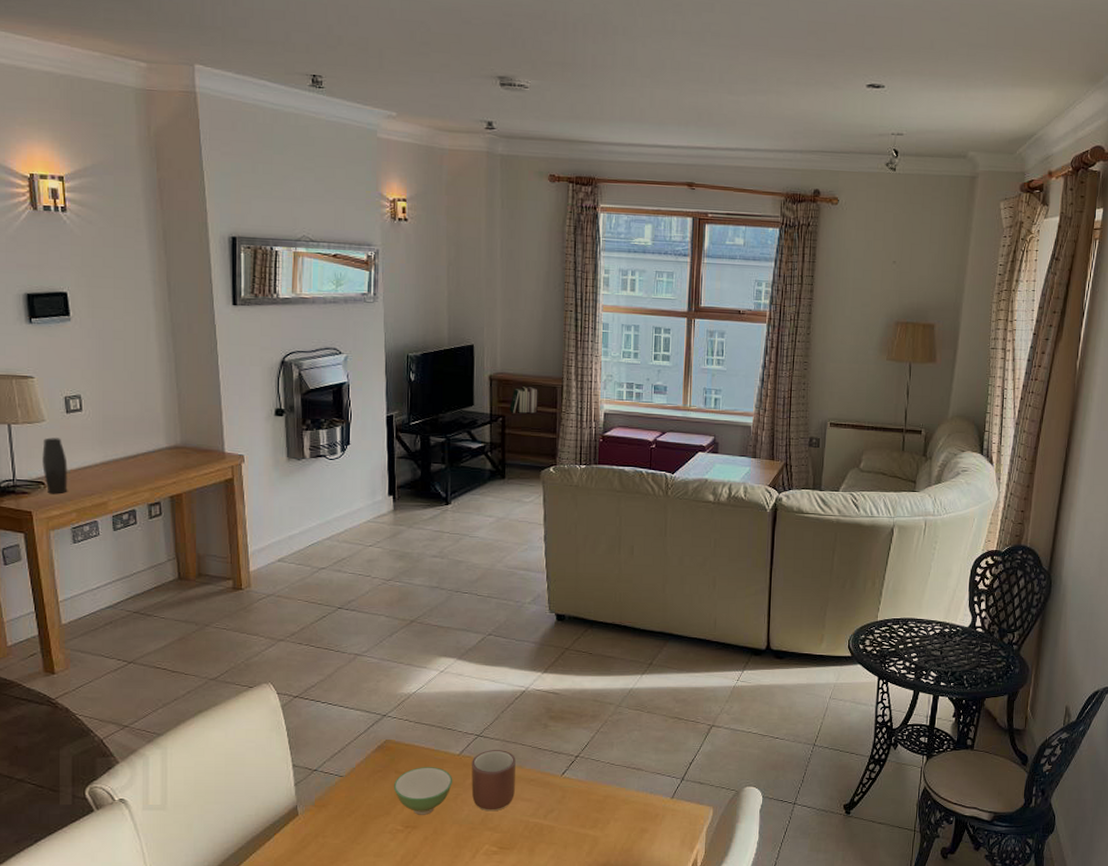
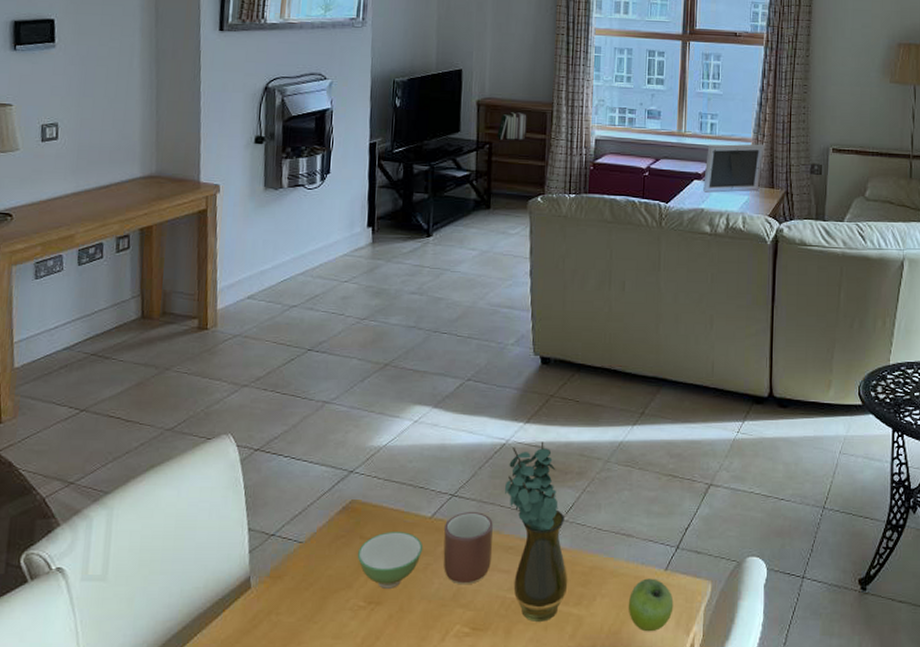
vase: present [42,437,68,494] -> none [11,167,38,227]
vase: none [526,689,585,842] -> present [505,441,568,622]
fruit: none [638,805,679,850] -> present [628,578,674,632]
picture frame: none [707,418,766,464] -> present [703,144,765,193]

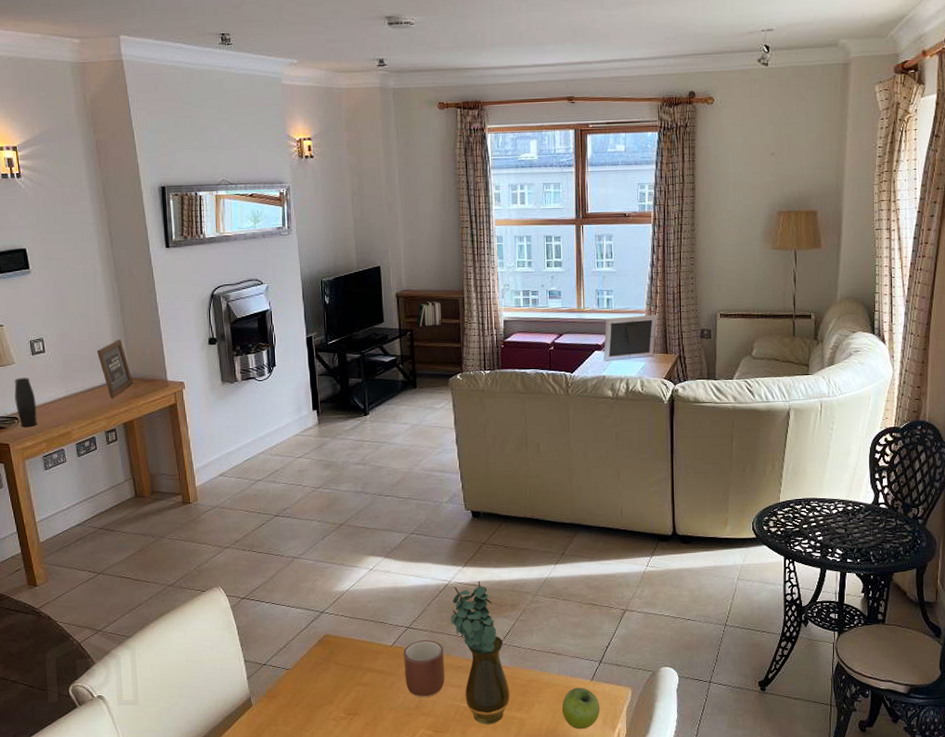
vase: none [11,167,38,227] -> present [14,377,37,428]
picture frame: none [120,131,159,198] -> present [96,340,134,398]
bowl: present [357,532,424,589] -> none [334,658,388,703]

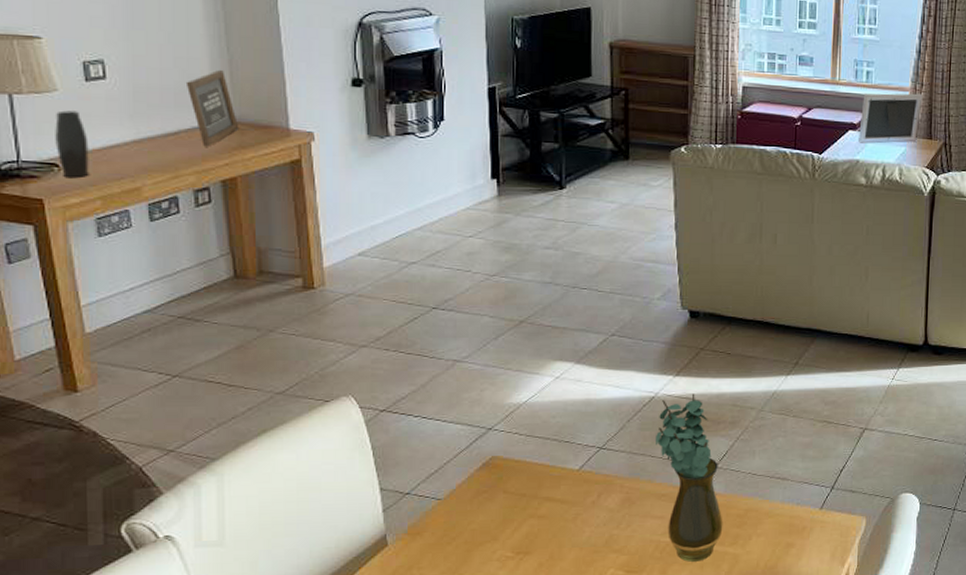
mug: present [403,640,445,698] -> none [592,463,645,532]
books: present [416,300,442,327] -> none [633,55,667,87]
fruit: present [561,687,600,730] -> none [783,517,829,565]

